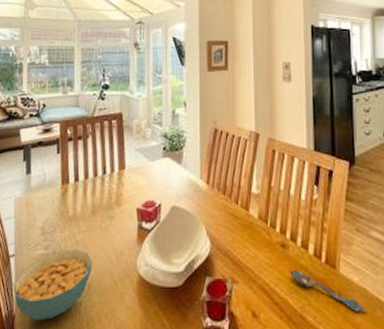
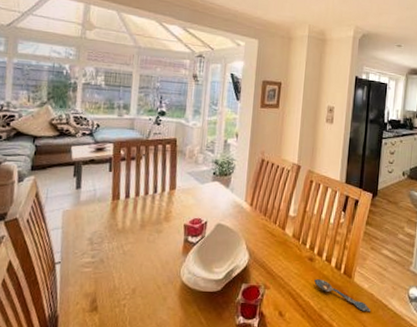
cereal bowl: present [13,249,93,321] -> none [58,258,139,320]

